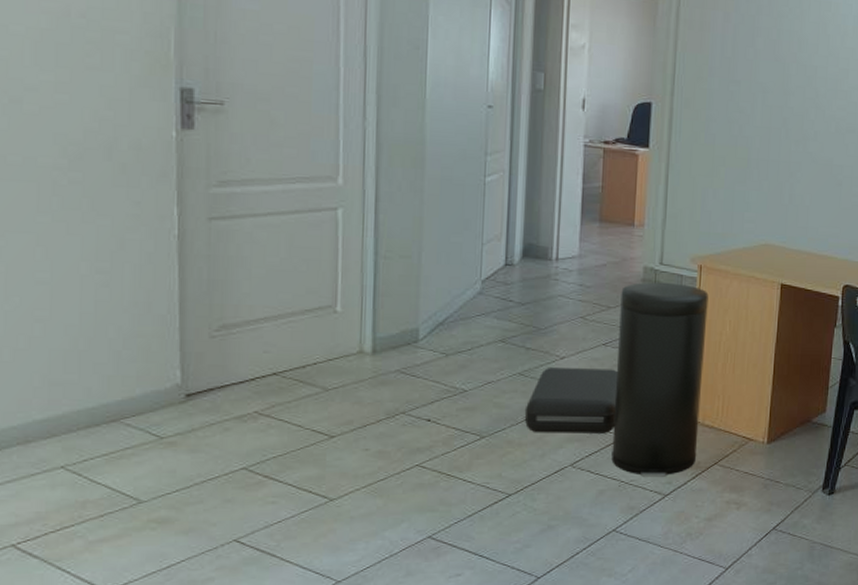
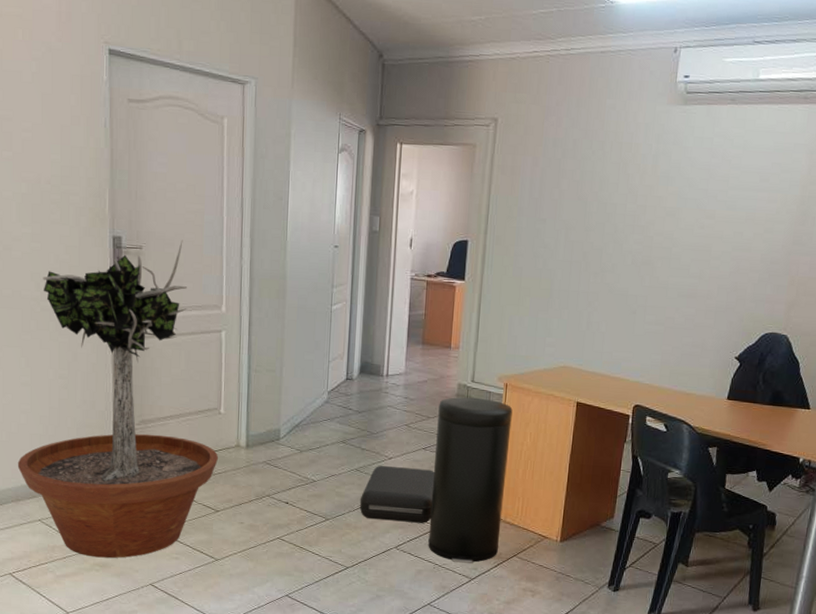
potted tree: none [27,94,334,511] -> present [17,240,219,558]

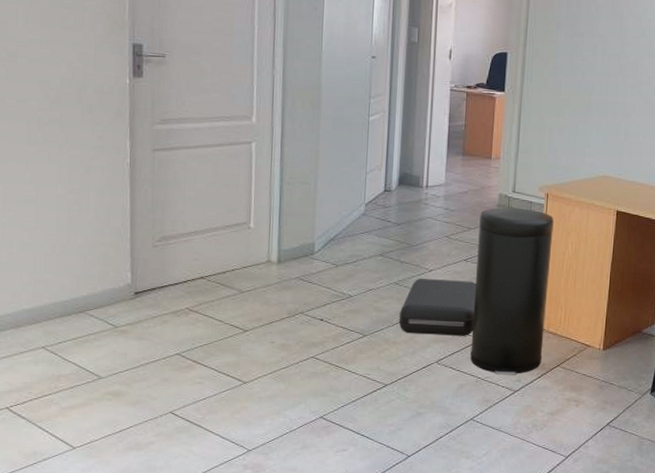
potted tree: present [17,240,219,558] -> none [18,48,248,386]

